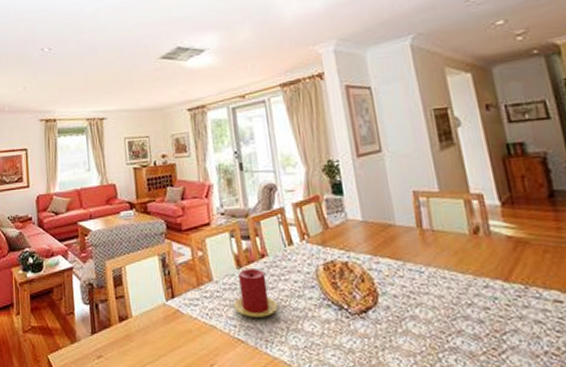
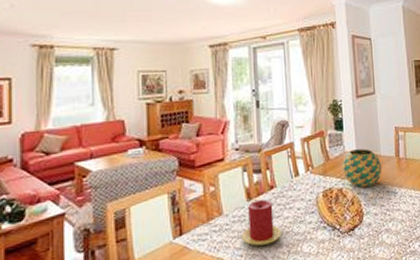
decorative ball: none [345,217,400,263] -> present [342,149,382,188]

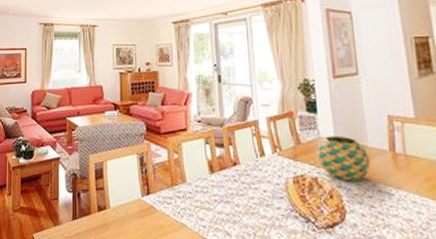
candle: present [242,199,282,246] -> none [205,174,246,222]

